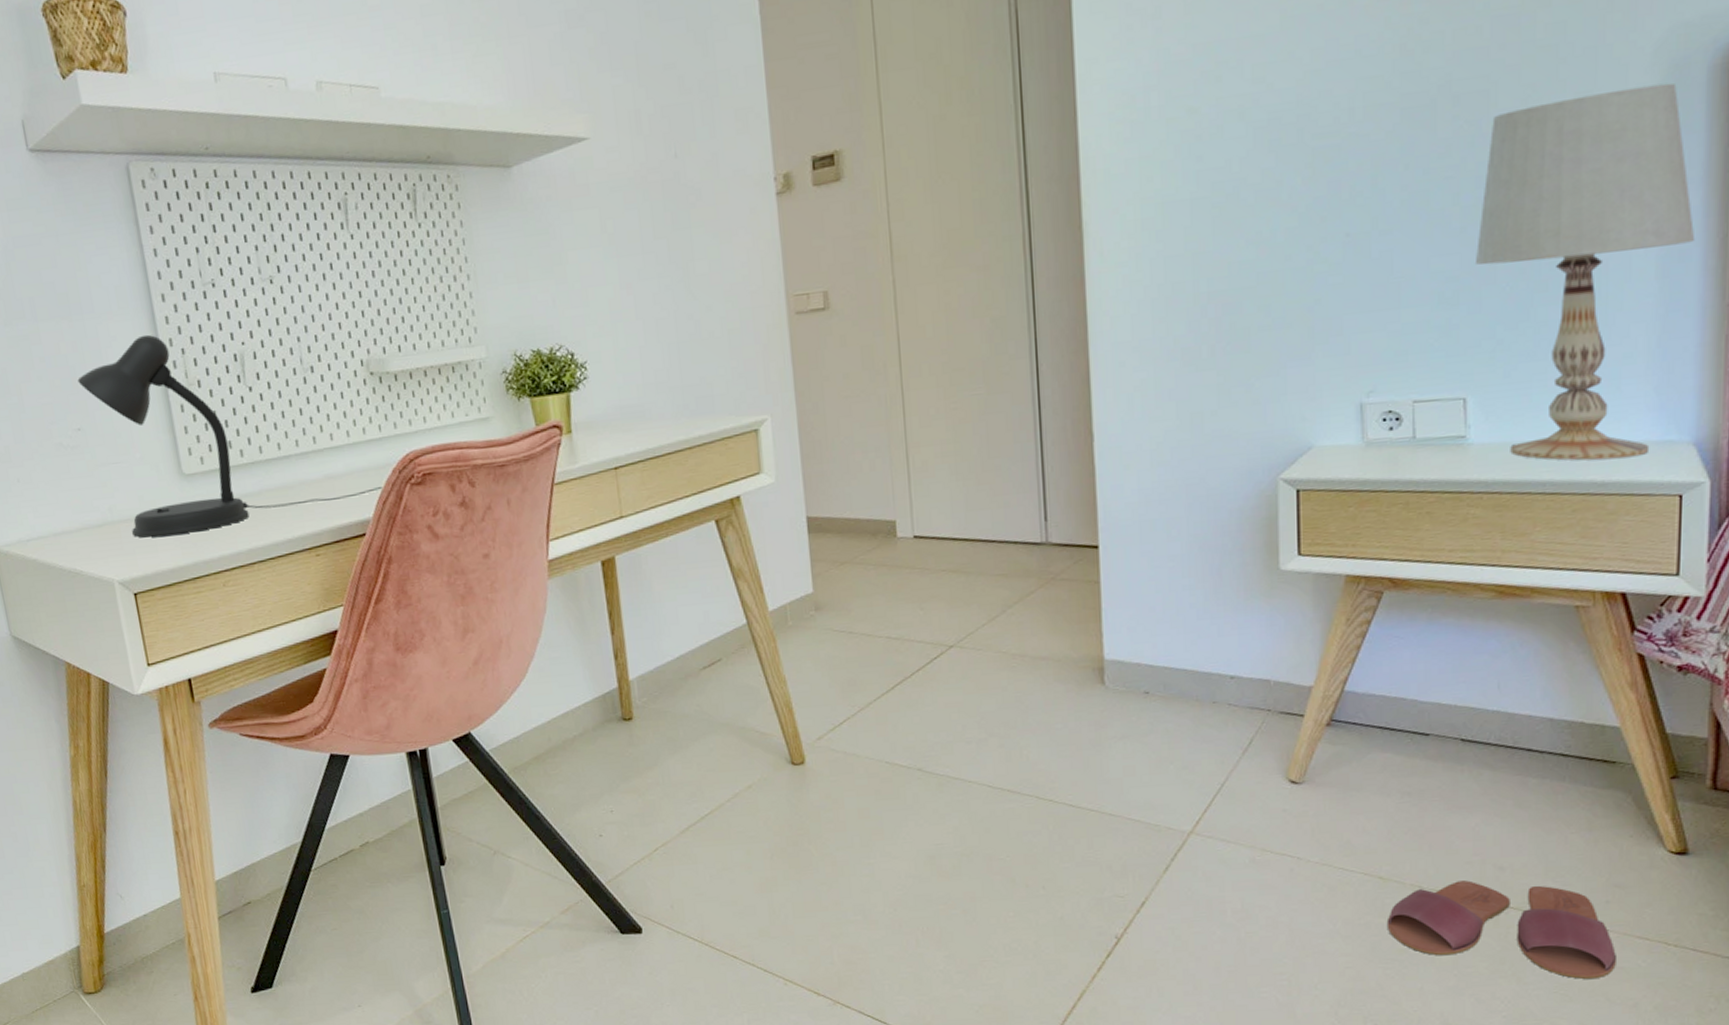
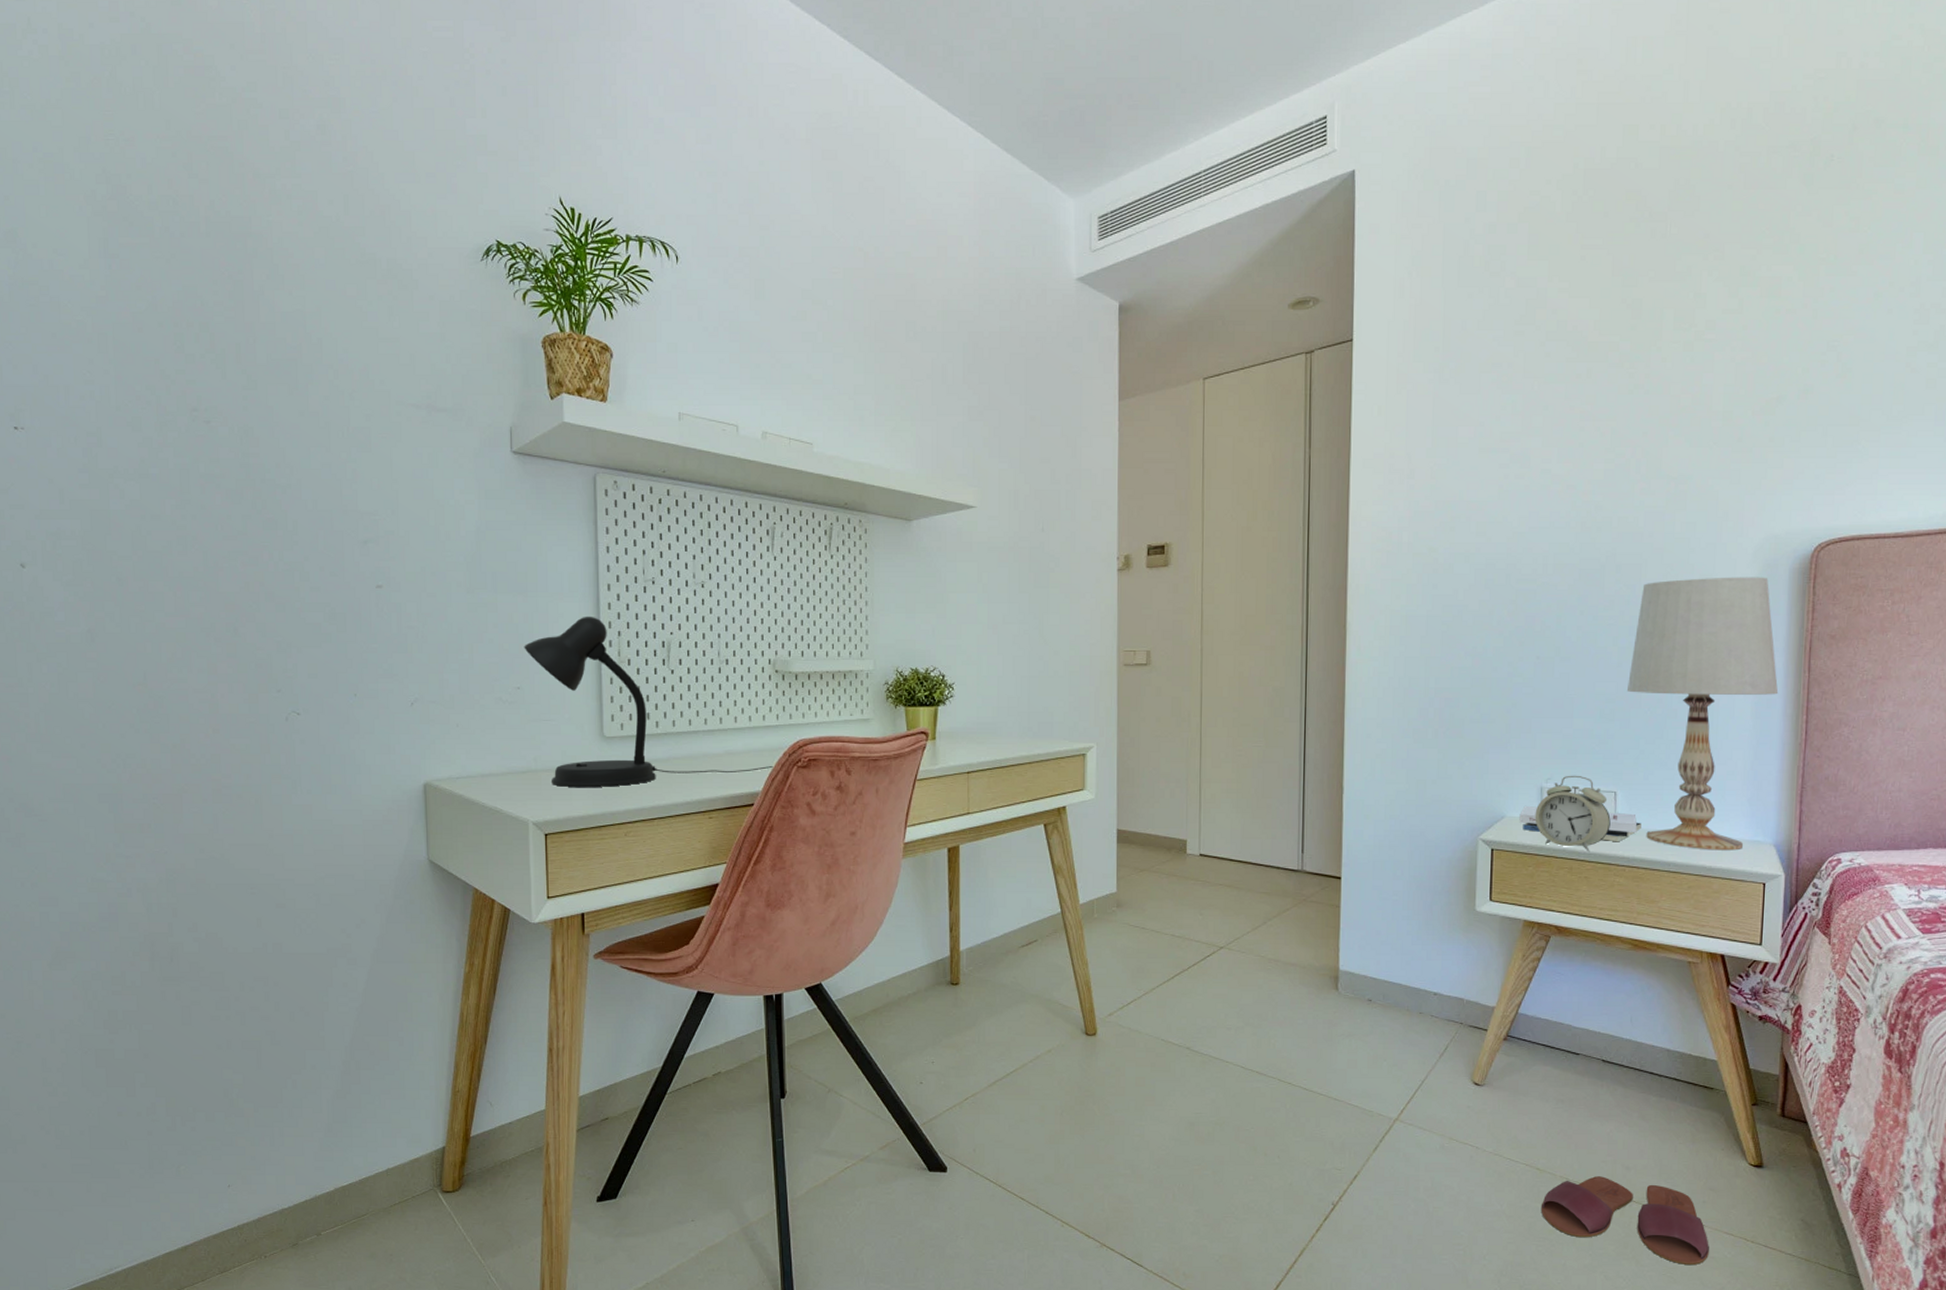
books: none [1332,423,1503,464] -> present [1519,805,1641,842]
alarm clock: none [1354,382,1459,481] -> present [1535,775,1611,852]

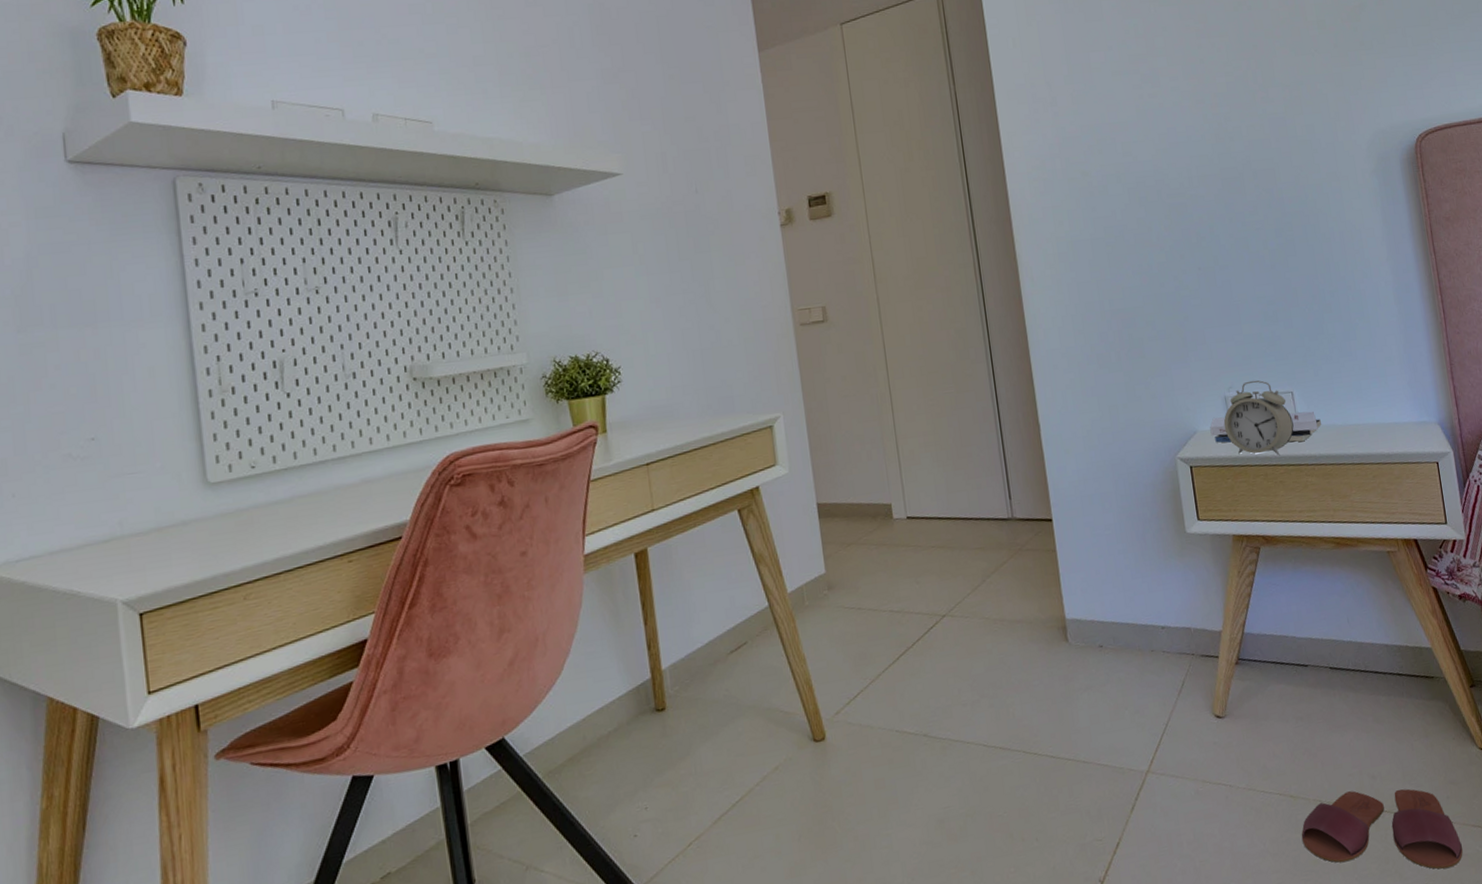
desk lamp: present [524,616,773,787] -> none [96,341,422,552]
table lamp: present [1626,577,1779,851] -> none [1279,169,1414,438]

